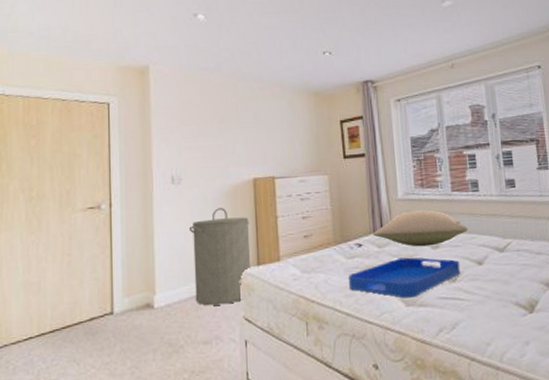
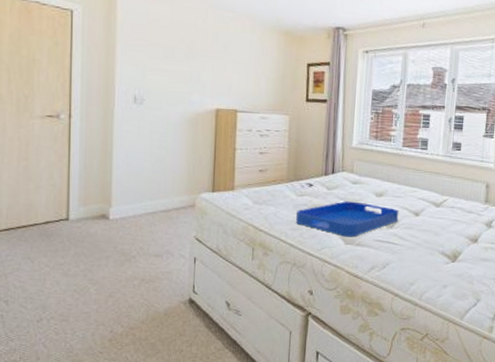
laundry hamper: present [189,208,252,306] -> none [148,133,208,224]
pillow: present [372,209,469,247] -> none [324,159,412,194]

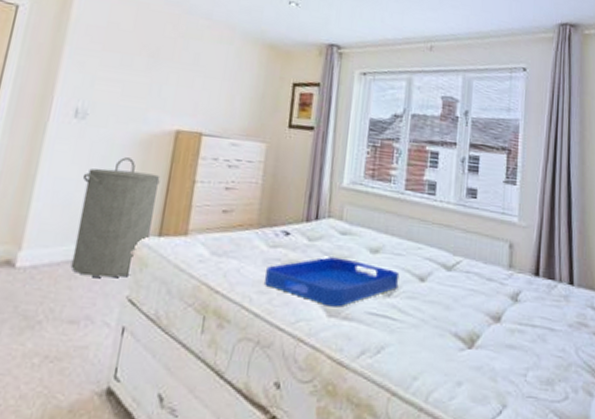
laundry hamper: none [148,133,208,224] -> present [70,157,161,278]

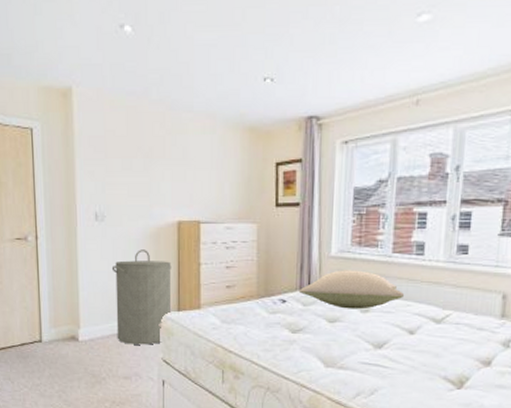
serving tray: present [265,257,400,307] -> none [269,318,389,359]
pillow: none [304,203,416,250] -> present [298,270,405,310]

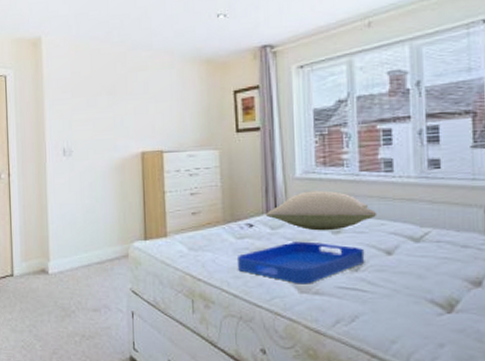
laundry hamper: present [111,250,172,345] -> none [79,181,139,276]
serving tray: none [269,318,389,359] -> present [238,241,365,284]

